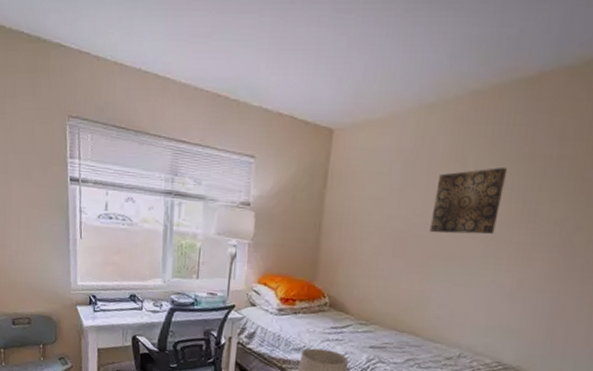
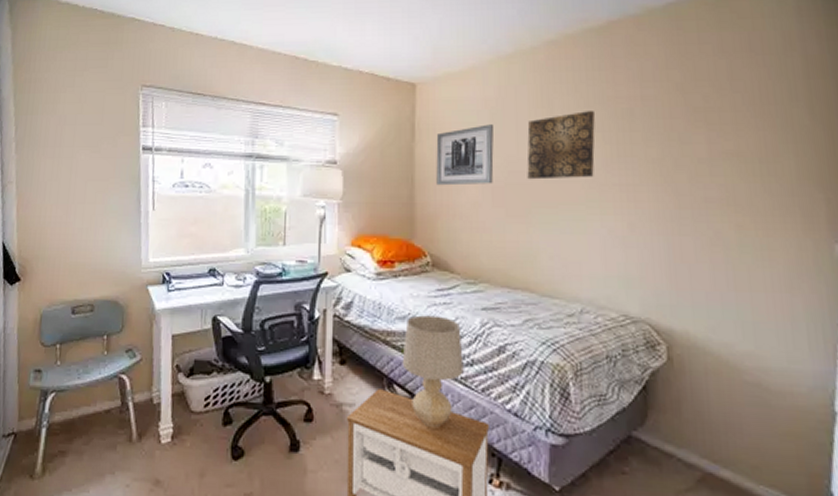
wall art: none [342,175,404,235] -> present [436,124,494,186]

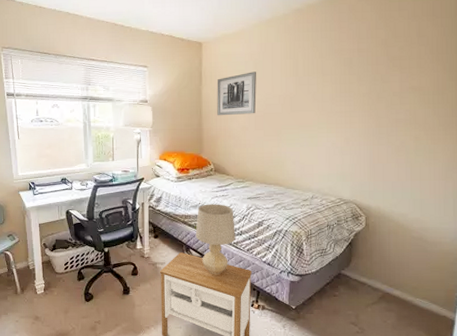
wall art: present [527,111,595,180] -> none [279,61,326,110]

